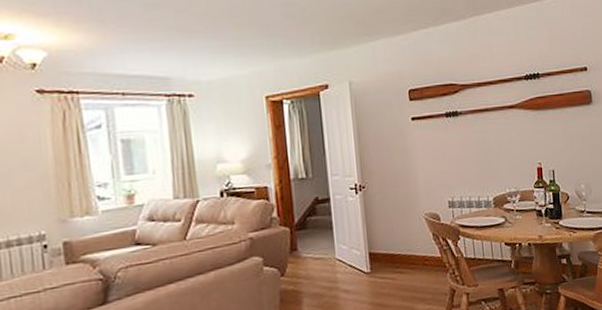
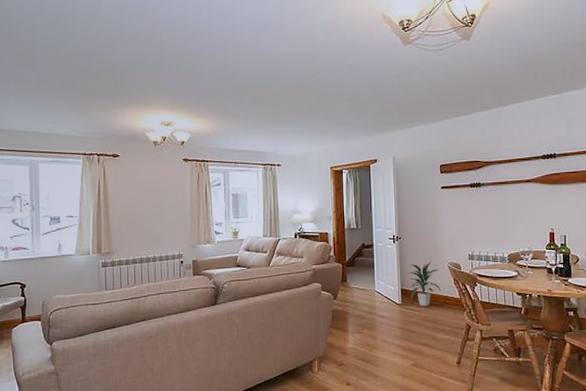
indoor plant: none [378,215,419,273] -> present [409,262,442,307]

